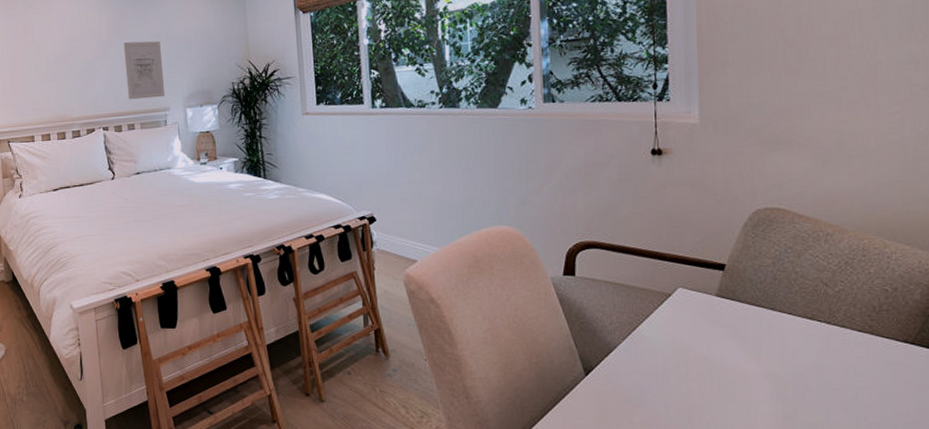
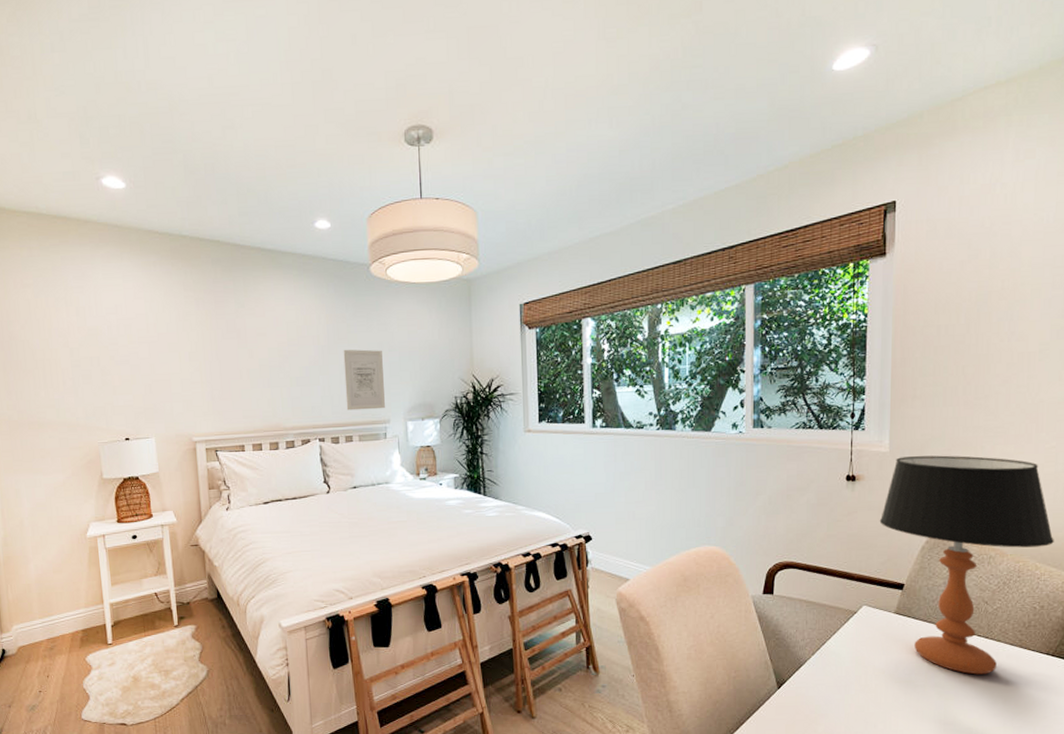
table lamp: none [692,125,905,364] -> present [879,455,1054,675]

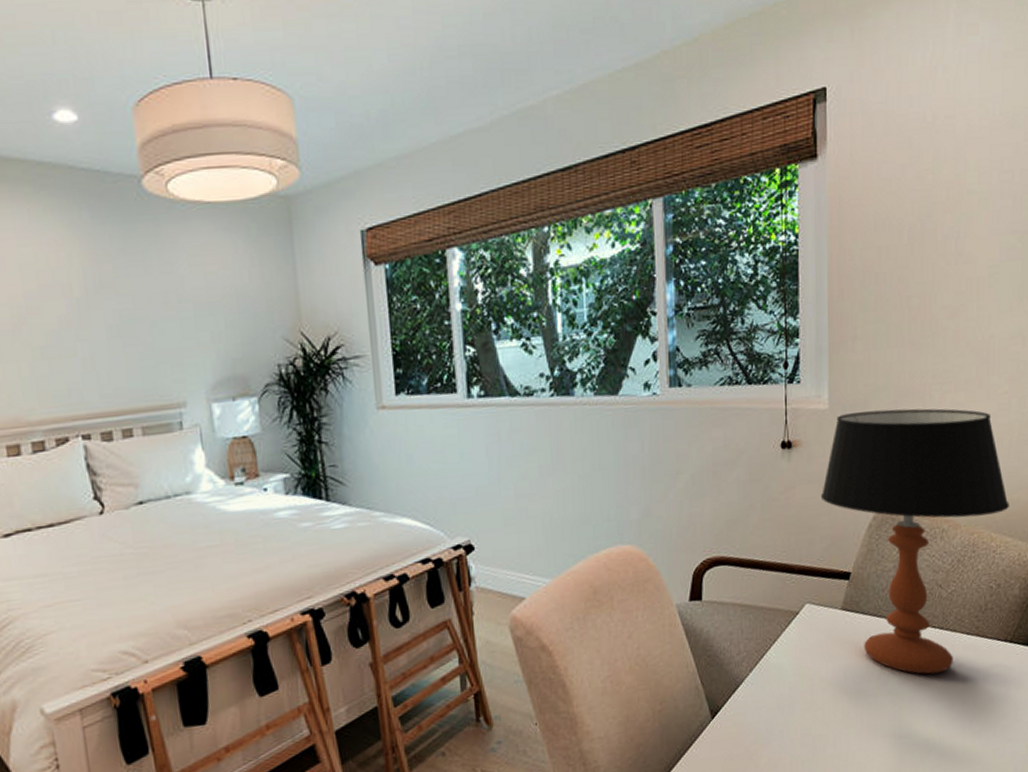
wall art: present [343,349,385,411] -> none [109,301,178,392]

